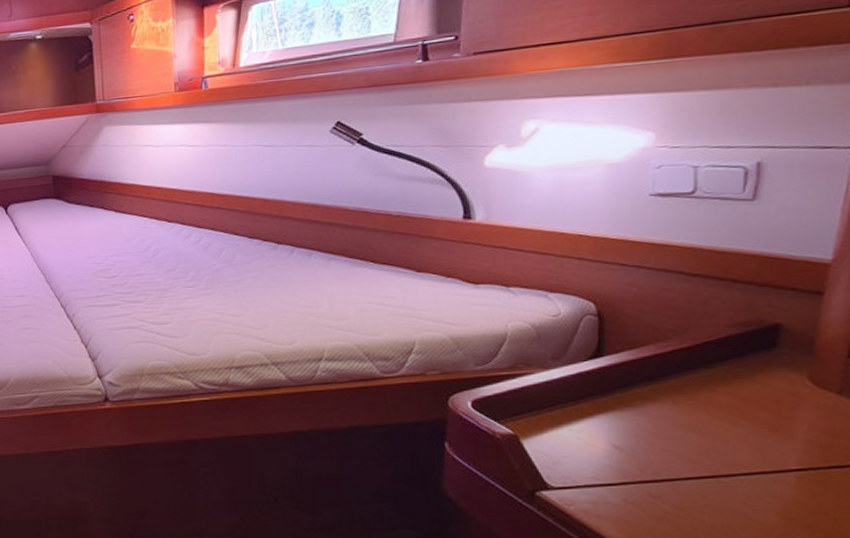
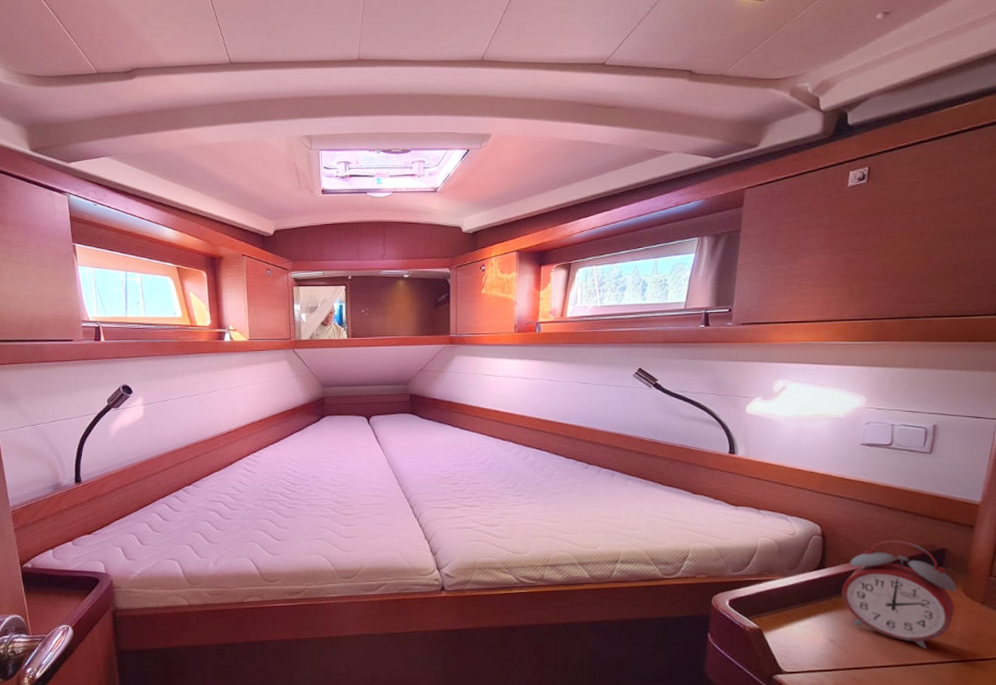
alarm clock: none [629,316,798,455] -> present [842,540,956,649]

